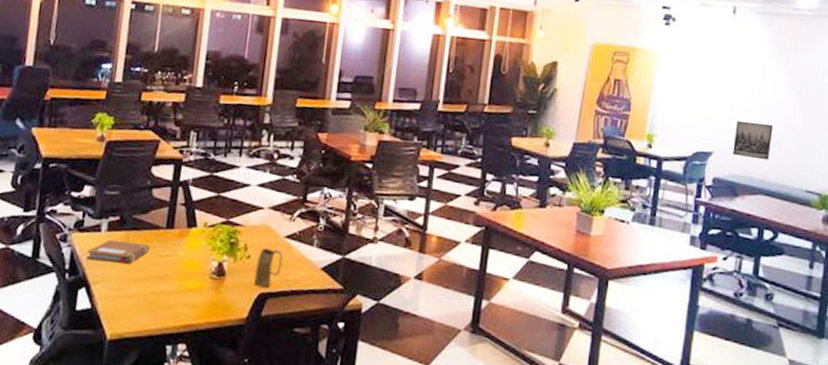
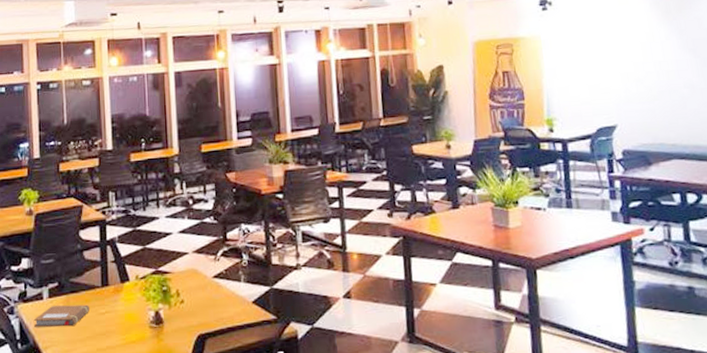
mug: present [254,248,283,288] -> none [190,291,214,329]
wall art: present [733,120,773,160] -> none [634,87,677,125]

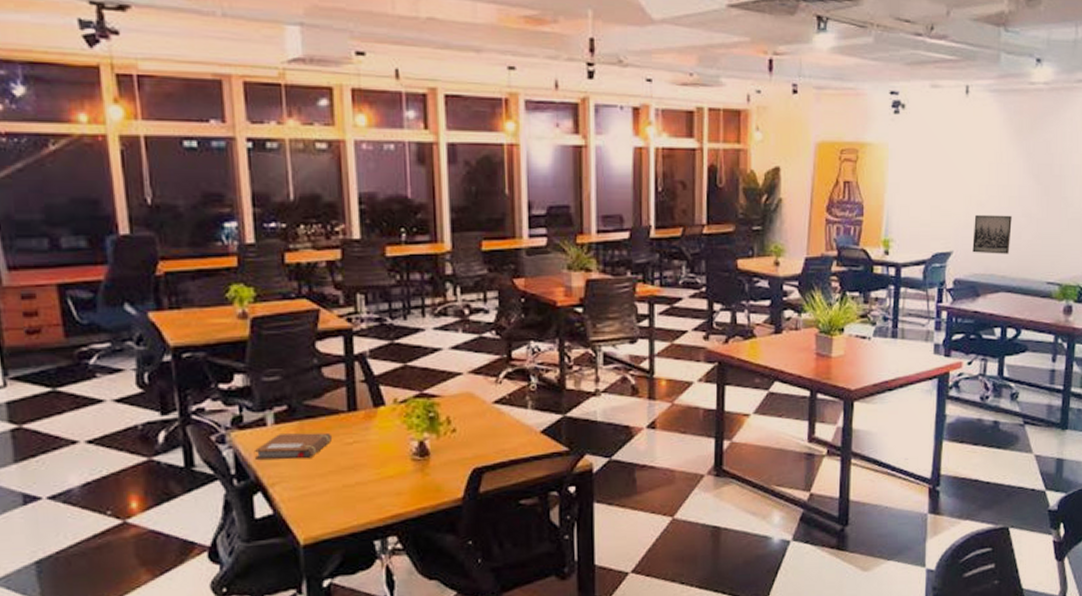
wall art: none [634,87,677,125] -> present [972,214,1012,254]

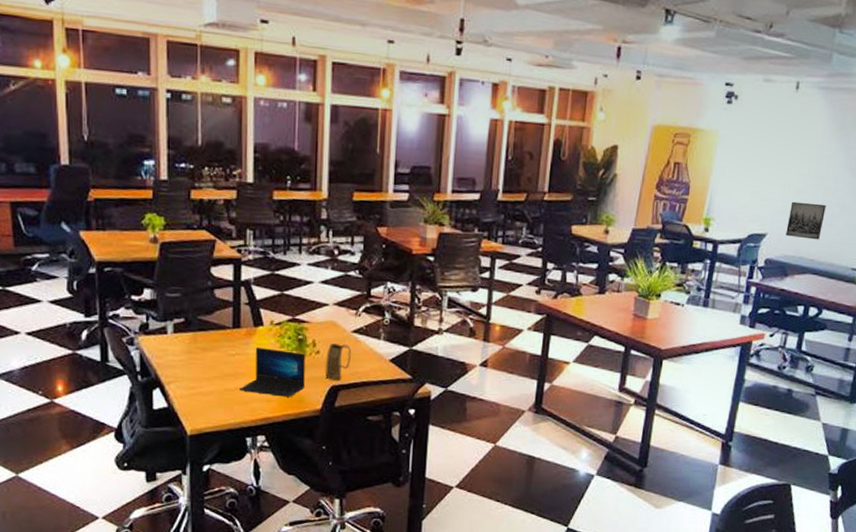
notebook: present [253,432,332,460] -> none [155,341,218,365]
laptop: none [361,431,441,488] -> present [239,347,306,397]
mug: none [464,418,494,462] -> present [325,343,351,380]

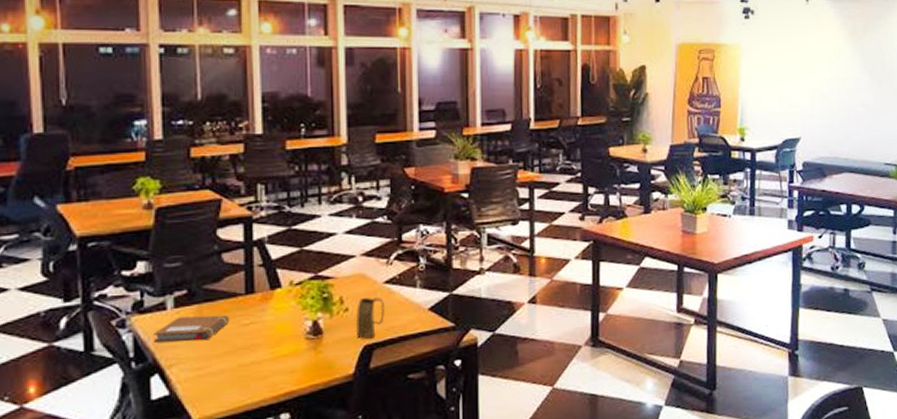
notebook: none [155,341,218,365] -> present [153,314,229,343]
laptop: present [239,347,306,397] -> none [256,312,333,366]
wall art: present [785,201,826,240] -> none [818,105,852,140]

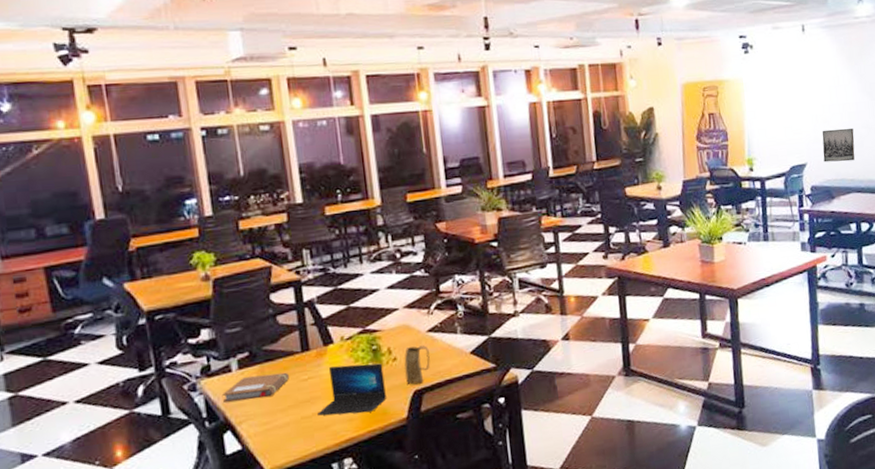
laptop: none [256,312,333,366] -> present [317,363,386,416]
wall art: none [818,105,852,140] -> present [822,128,855,163]

